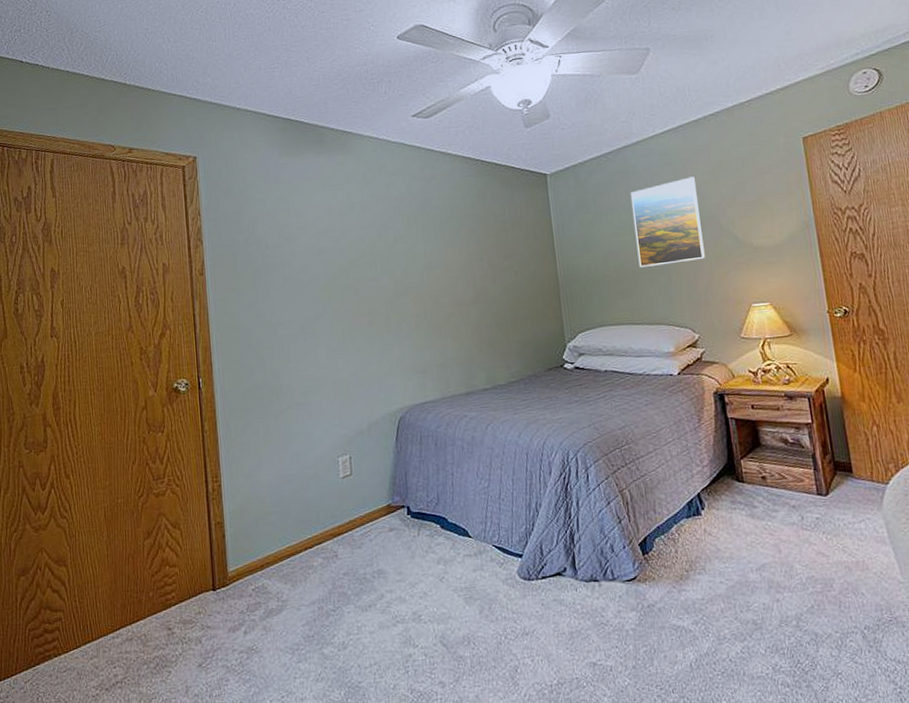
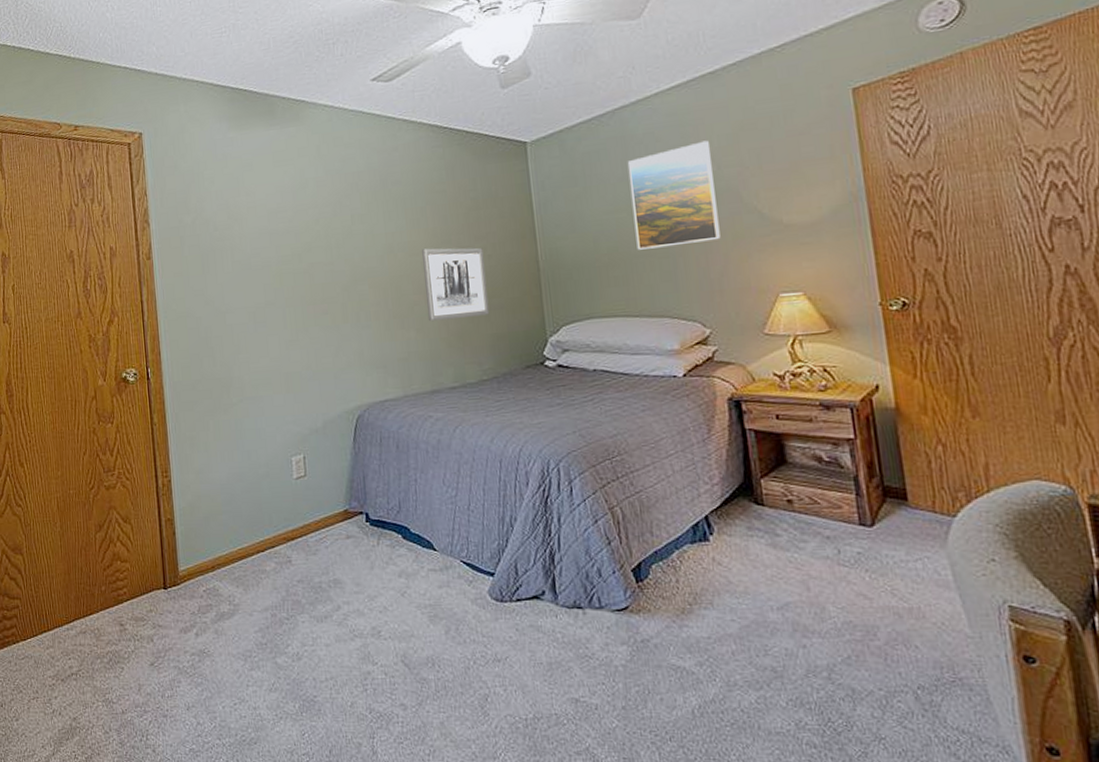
wall art: none [457,265,517,331] -> present [422,247,490,322]

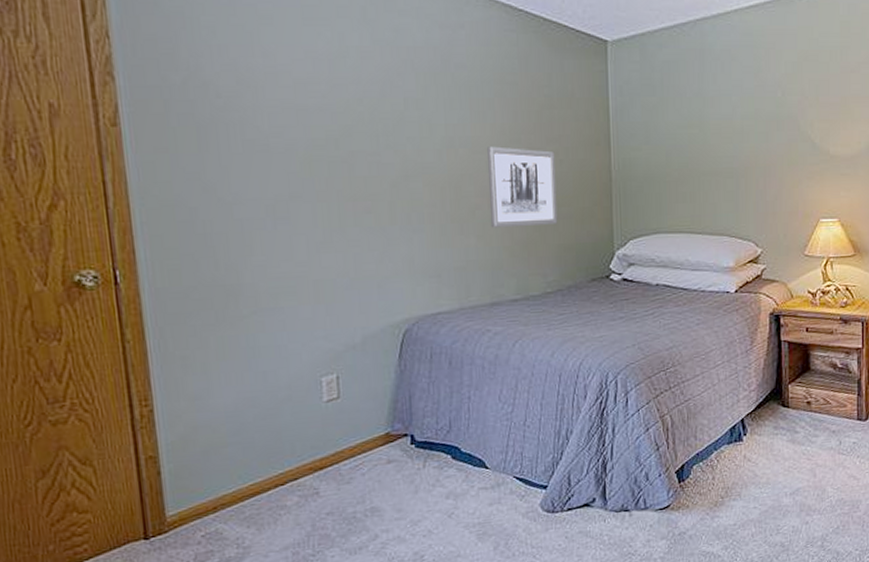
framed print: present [627,140,721,250] -> none [703,66,778,168]

